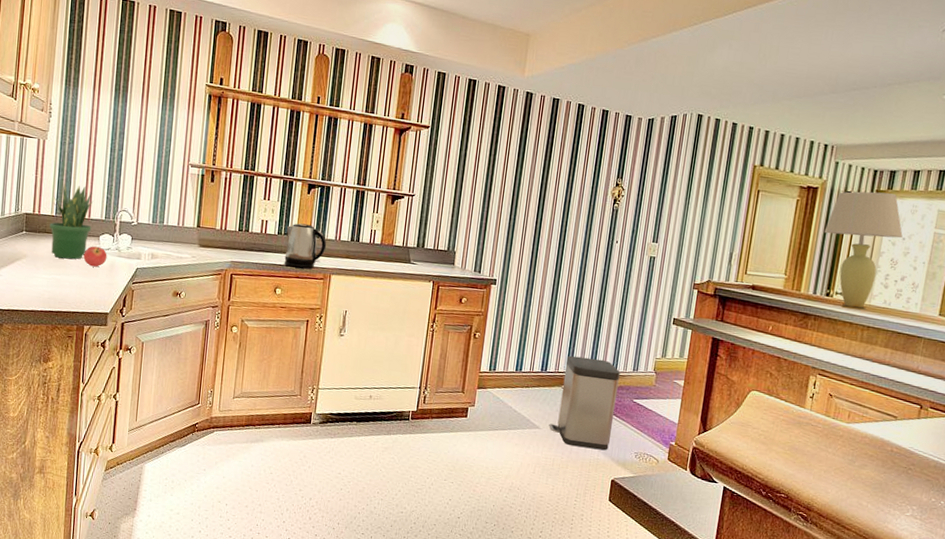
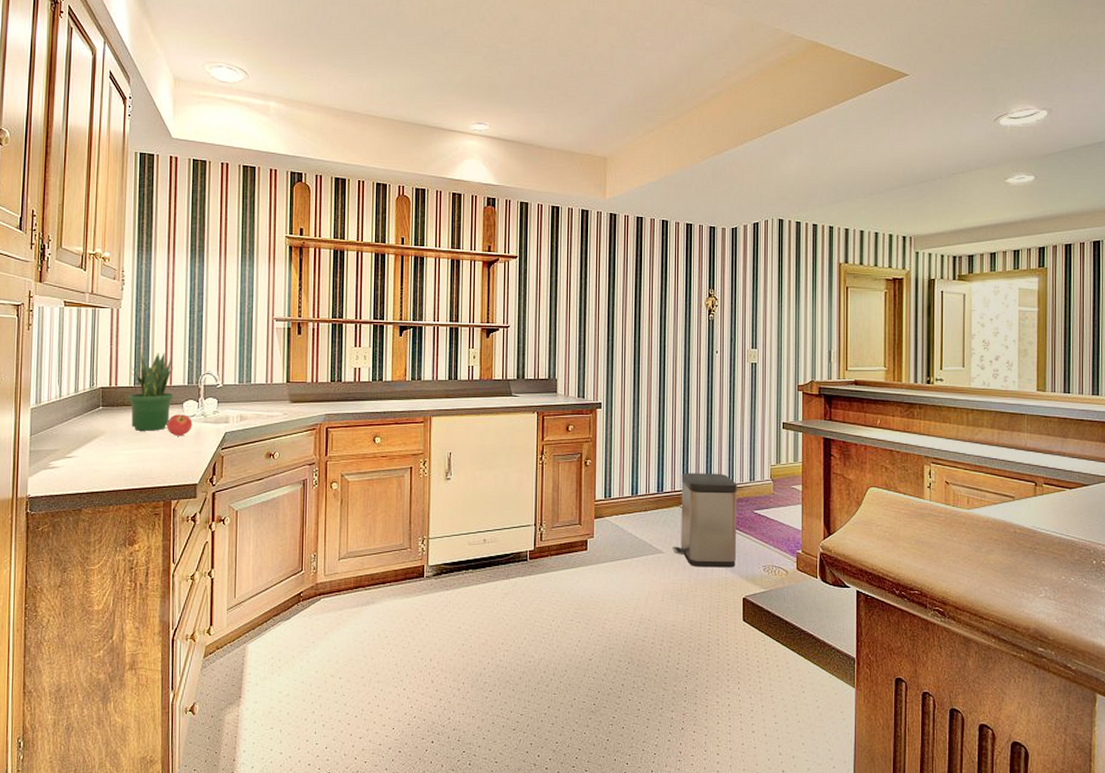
kettle: present [284,223,327,269] -> none [381,367,424,414]
table lamp: present [824,191,903,311] -> none [915,277,990,395]

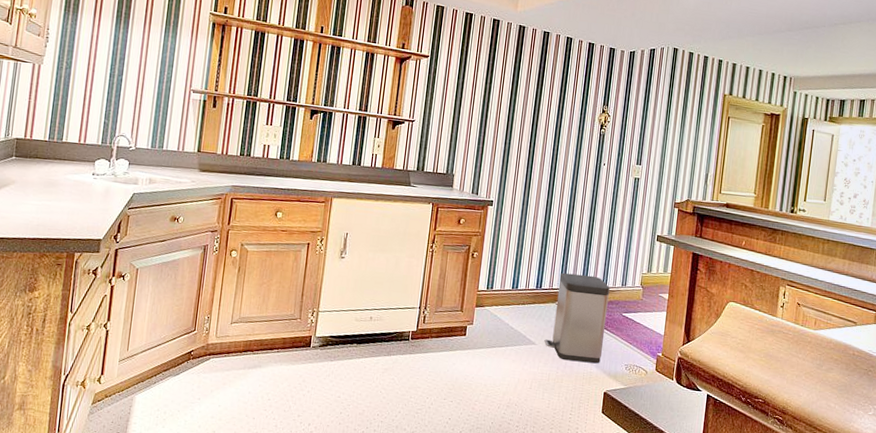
planter: present [128,351,175,431] -> none [41,108,90,185]
fruit: present [167,414,193,436] -> none [77,171,103,193]

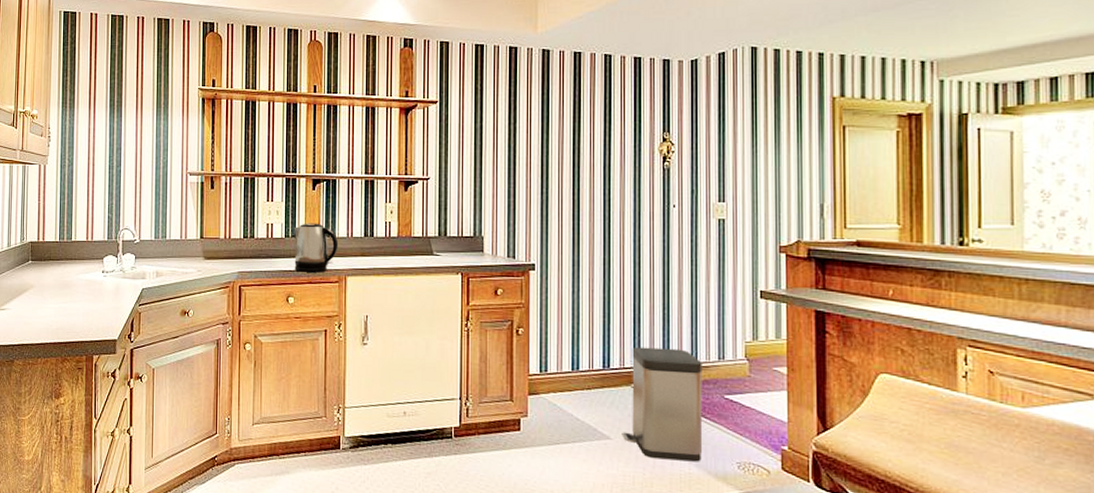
kettle: none [285,147,329,193] -> present [293,223,339,273]

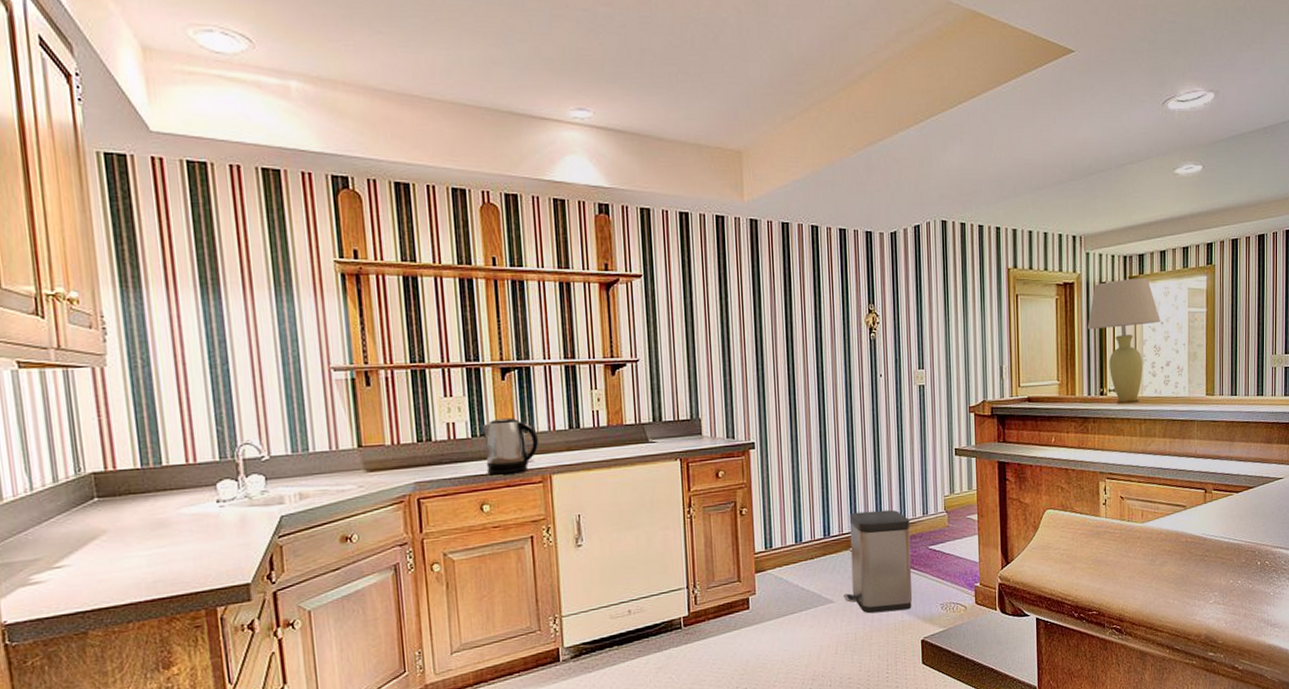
table lamp: none [940,109,1051,260] -> present [1087,278,1161,405]

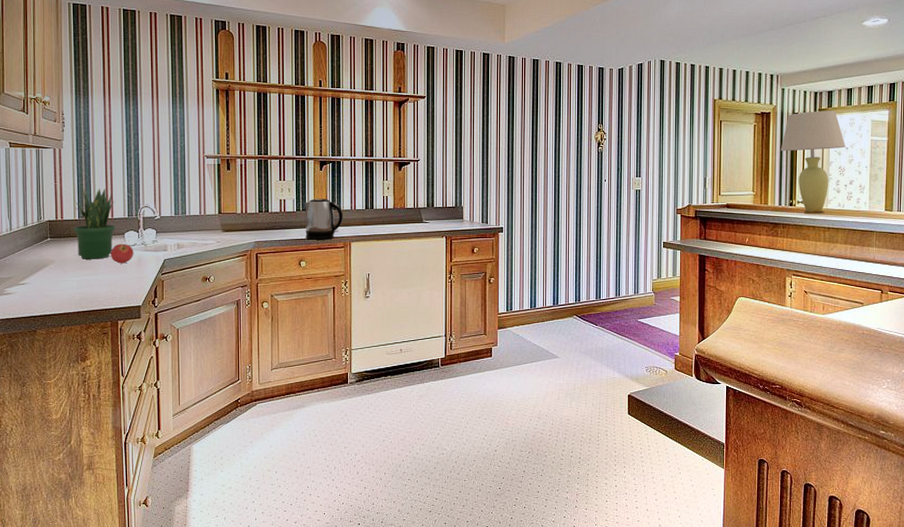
planter: none [132,421,202,525] -> present [74,187,116,259]
fruit: none [196,498,234,527] -> present [110,244,134,264]
pedal bin: present [843,509,913,614] -> none [566,287,623,370]

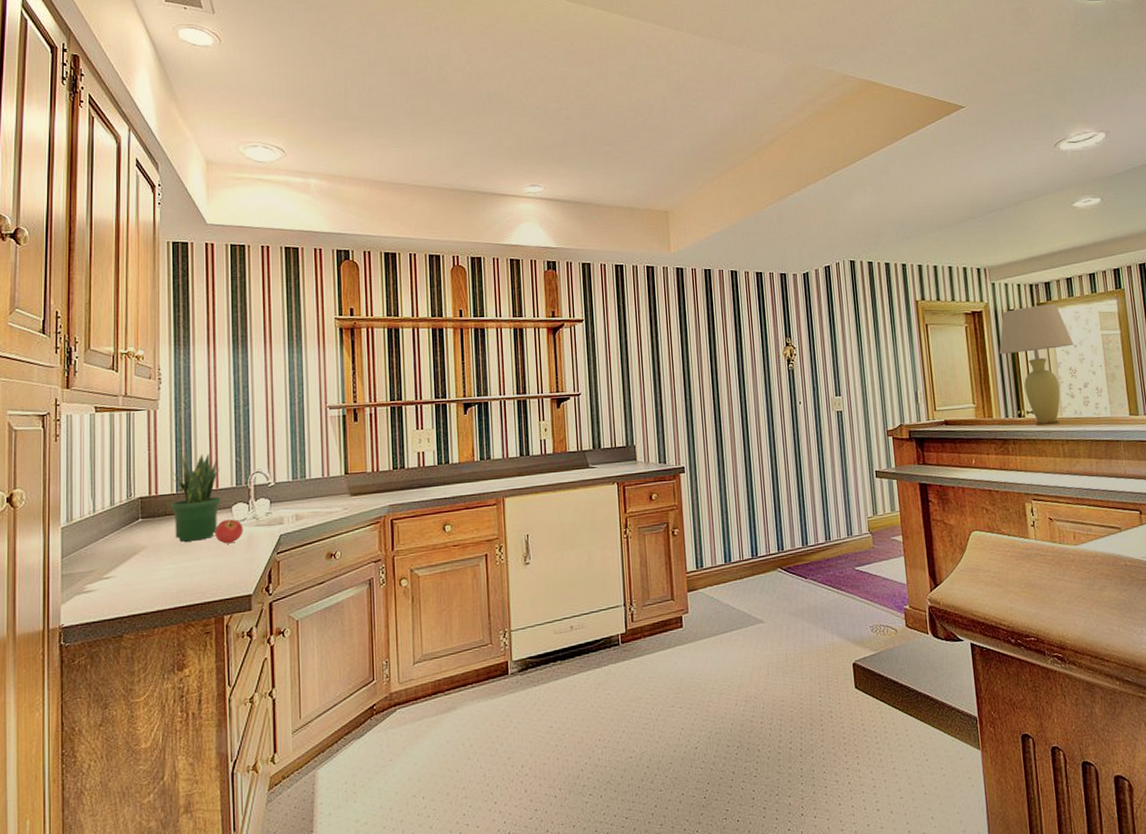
kettle: present [304,198,344,240] -> none [446,447,495,499]

